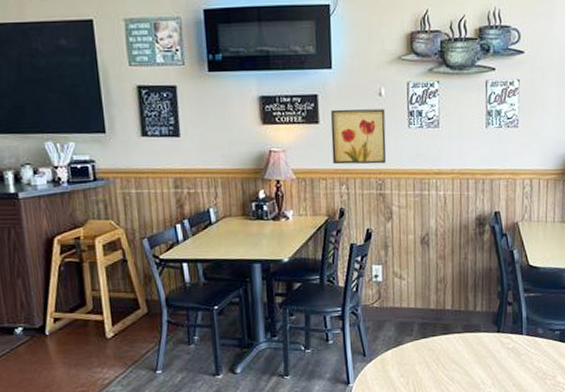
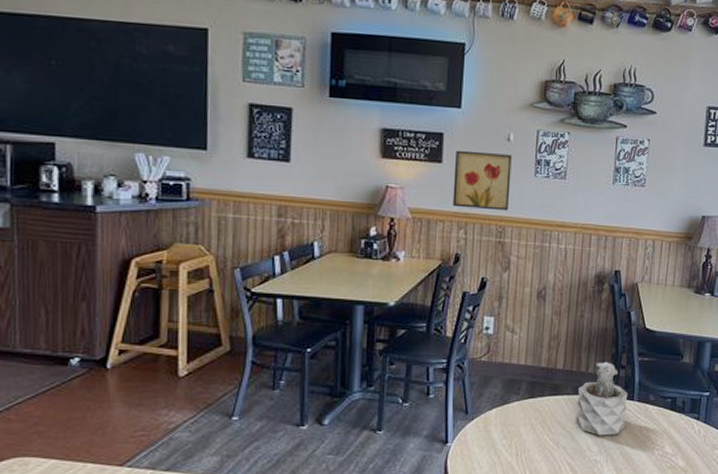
succulent plant: none [467,300,517,370] -> present [576,362,628,436]

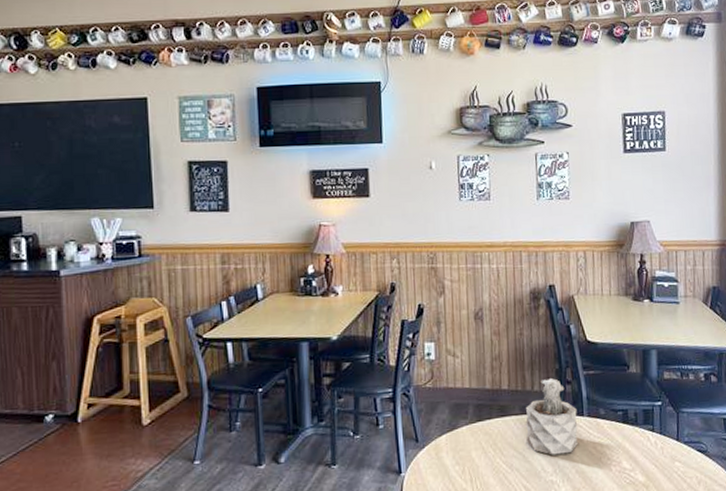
wall art: present [452,150,512,211] -> none [381,182,438,238]

